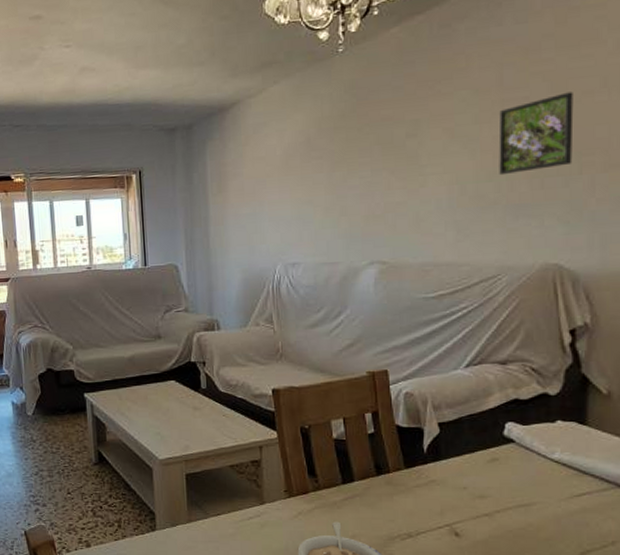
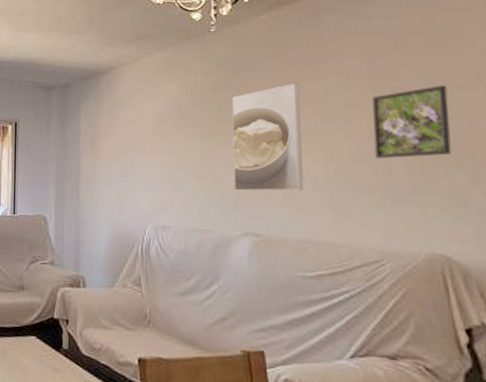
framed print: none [360,102,429,221] -> present [232,83,304,192]

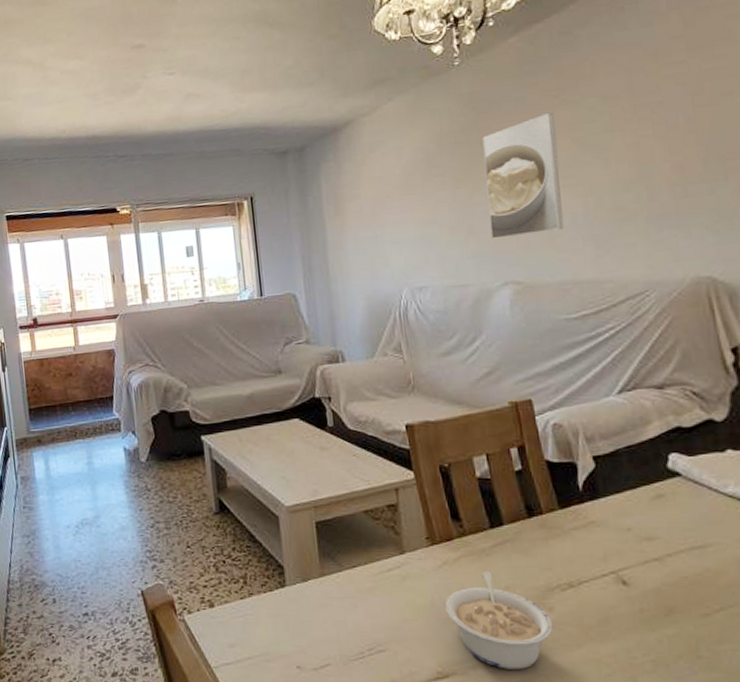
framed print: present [372,85,452,159] -> none [632,94,717,185]

